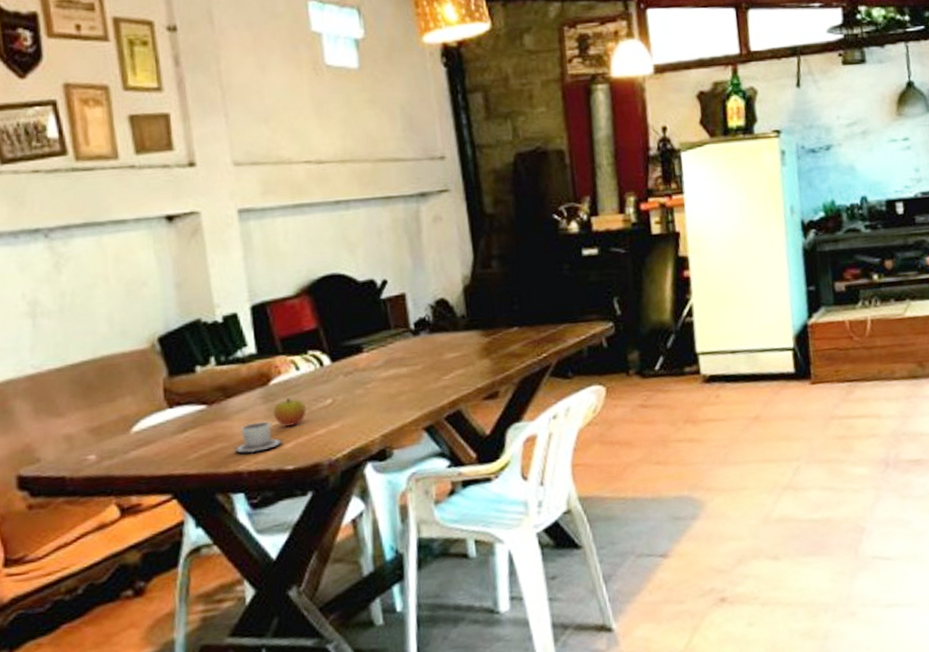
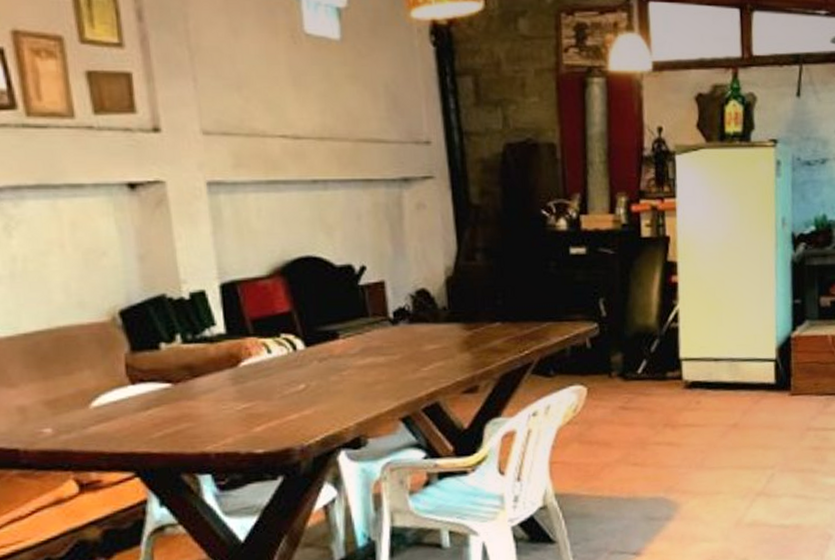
cup: present [234,421,283,454] -> none [201,403,253,435]
apple: present [273,398,306,427] -> none [242,381,278,411]

